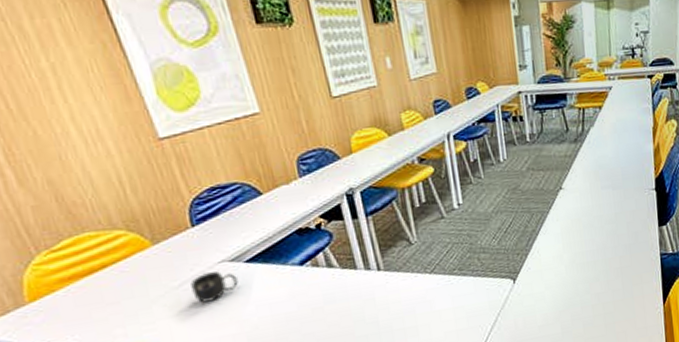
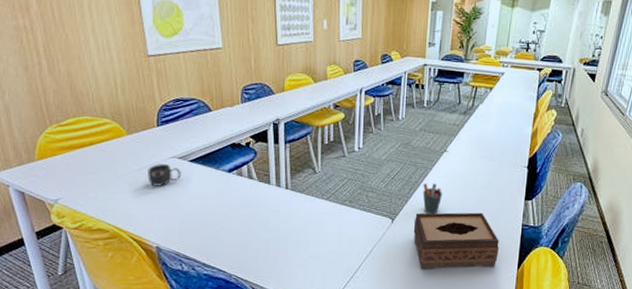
tissue box: none [539,250,641,329] -> present [413,212,499,270]
pen holder: none [542,227,567,264] -> present [422,183,443,214]

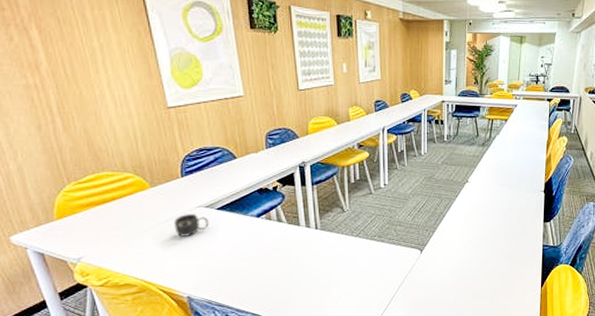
tissue box: present [413,212,499,270] -> none [441,237,523,296]
pen holder: present [422,183,443,214] -> none [448,212,468,242]

